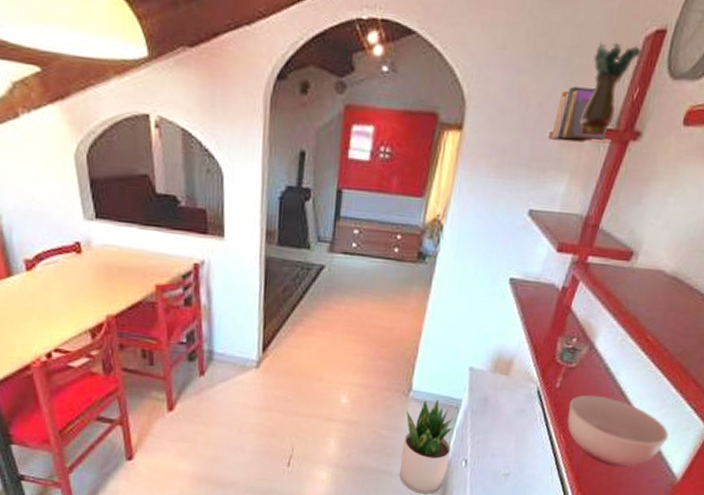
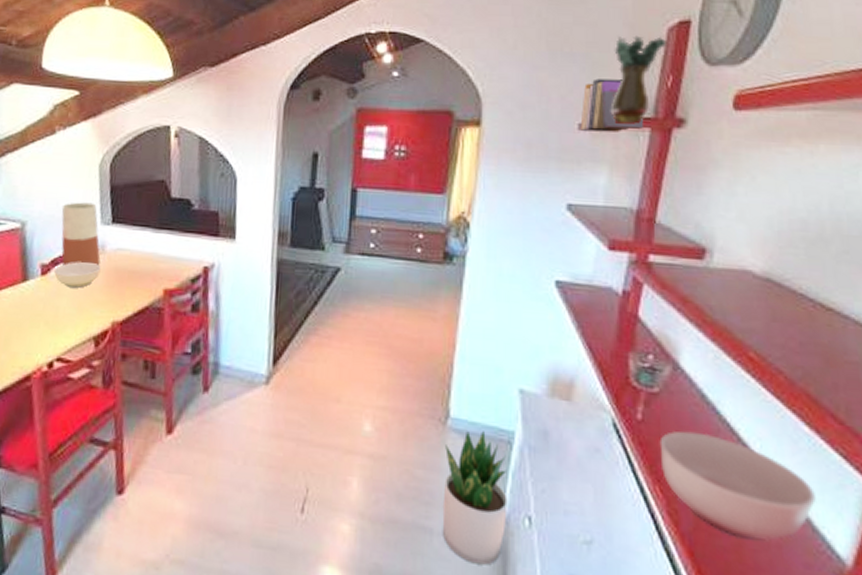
vase: none [38,195,88,261] -> present [61,202,101,266]
bowl: none [40,257,89,283] -> present [54,261,101,288]

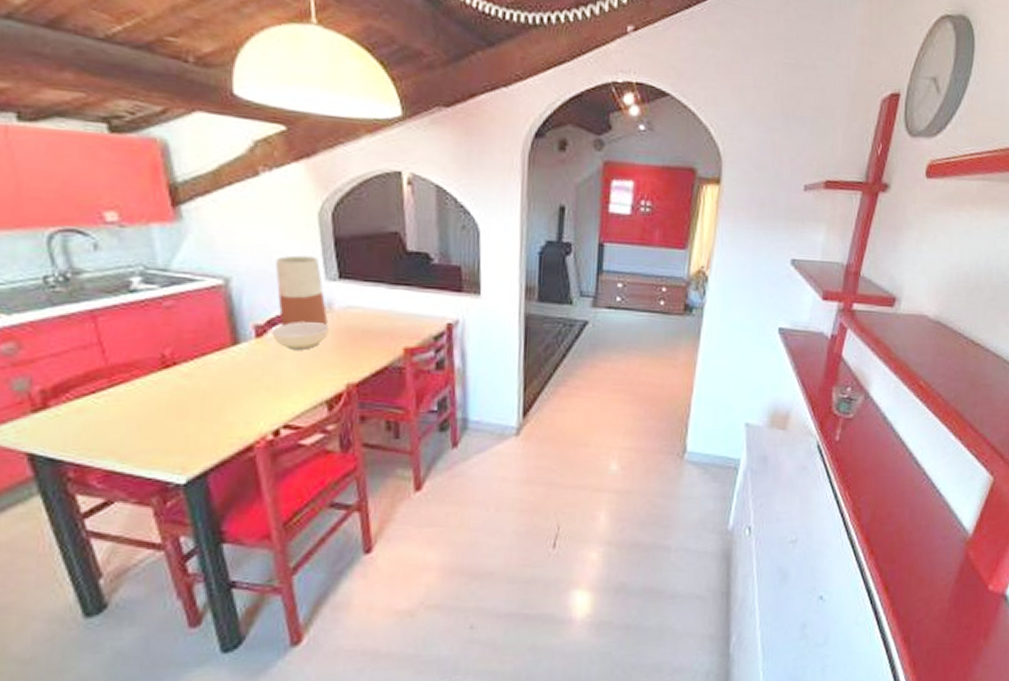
planter: present [442,431,508,565] -> none [678,461,733,570]
books: present [580,79,643,132] -> none [805,143,856,195]
vase: present [610,35,666,125] -> none [831,104,879,188]
bowl: present [659,430,816,541] -> none [850,446,954,524]

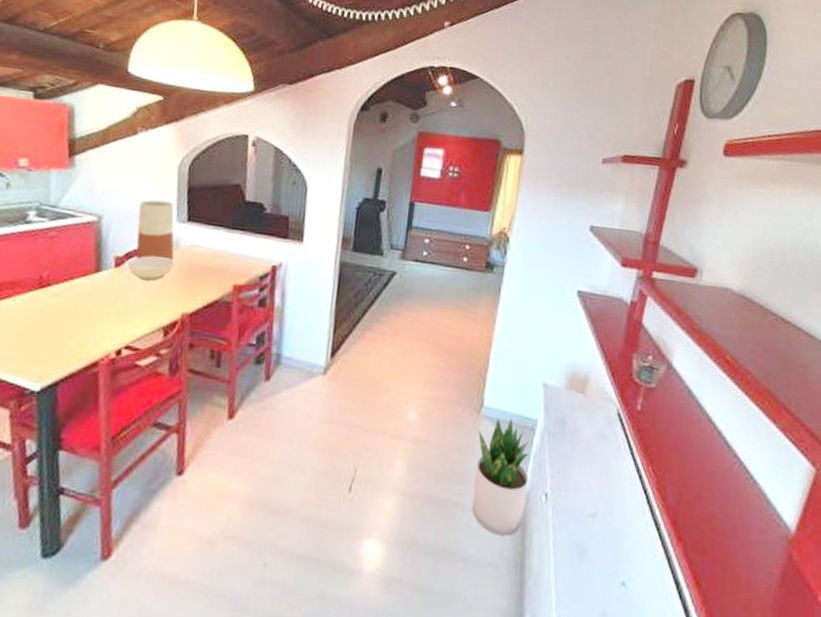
planter: none [678,461,733,570] -> present [472,419,529,536]

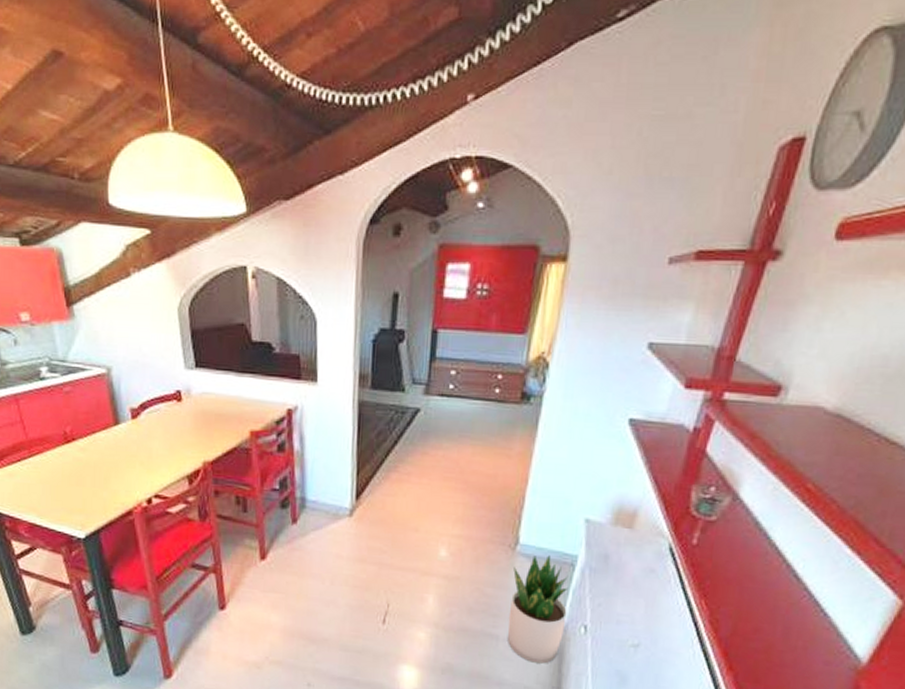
bowl: present [128,256,174,281] -> none [144,405,188,431]
vase: present [135,200,174,260] -> none [144,347,187,410]

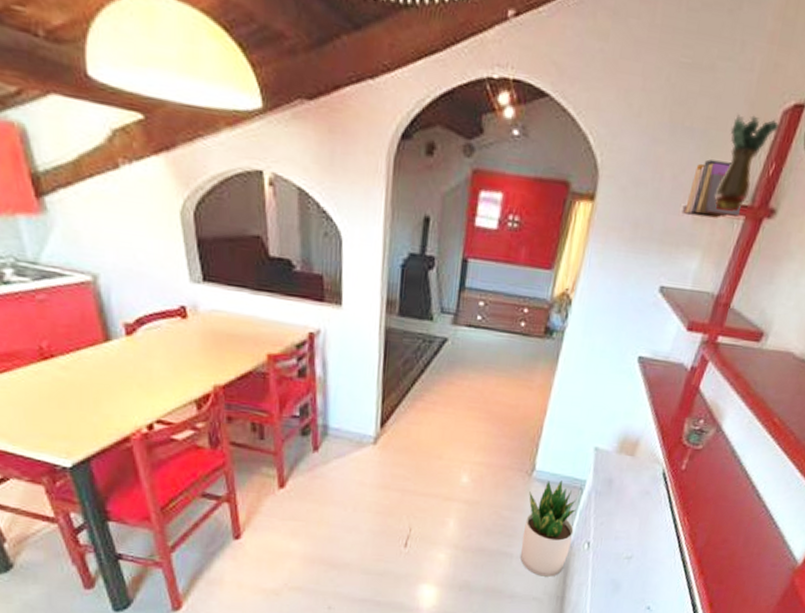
books: none [670,207,737,266] -> present [684,159,741,219]
vase: none [704,156,775,258] -> present [714,114,779,212]

